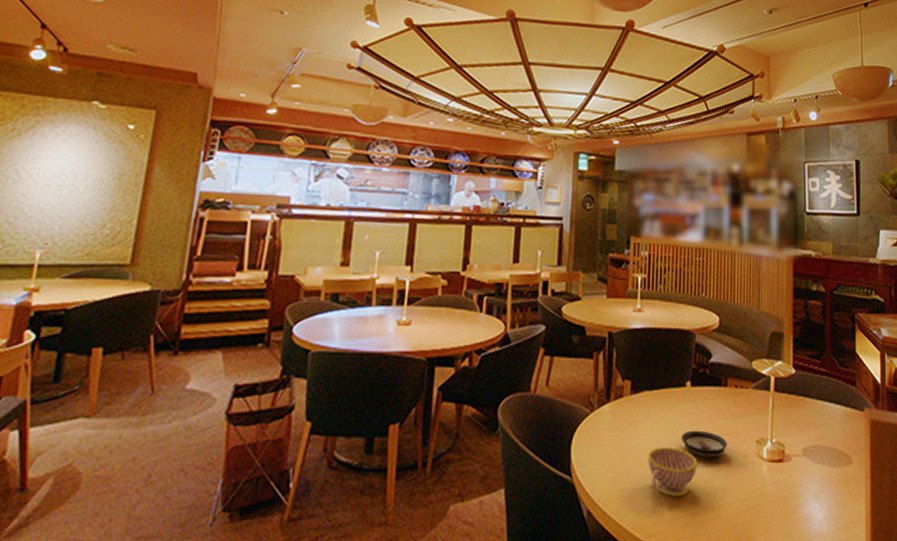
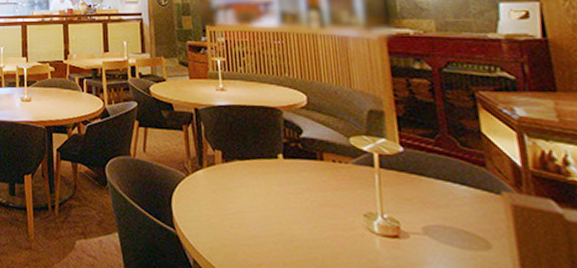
teacup: present [648,447,697,497] -> none [246,211,299,259]
saucer: present [681,430,728,457] -> none [278,199,331,226]

